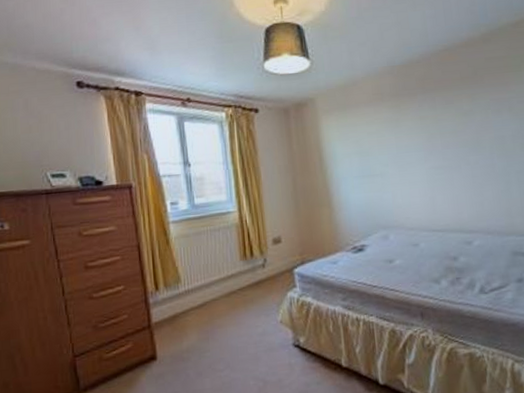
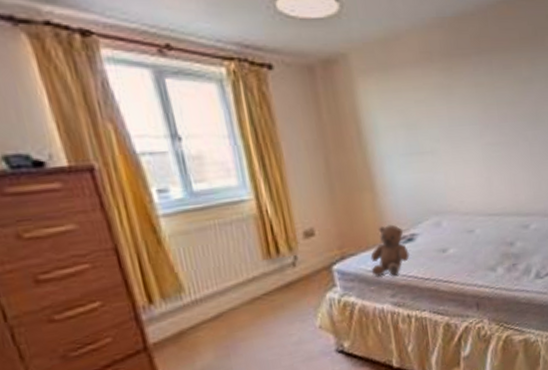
teddy bear: none [326,236,360,281] -> present [370,224,410,276]

